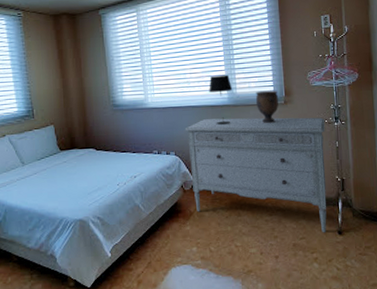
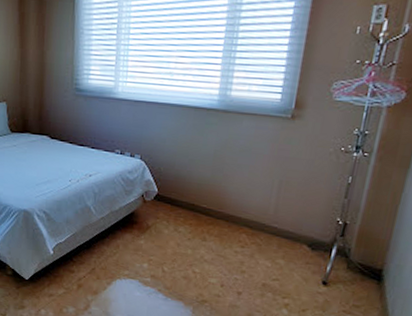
dresser: present [184,117,327,233] -> none [155,121,341,280]
table lamp: present [209,74,233,125] -> none [195,69,227,133]
decorative urn: present [256,90,279,123] -> none [253,97,286,140]

